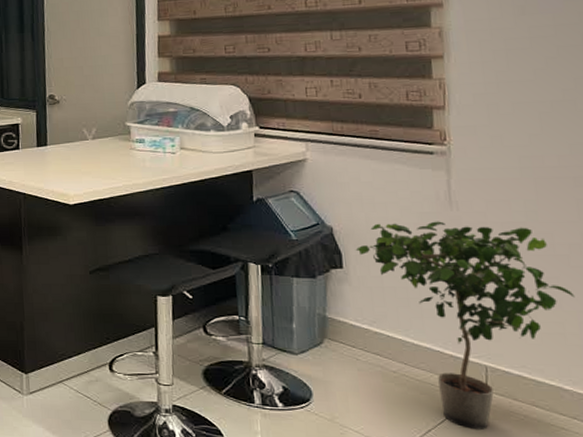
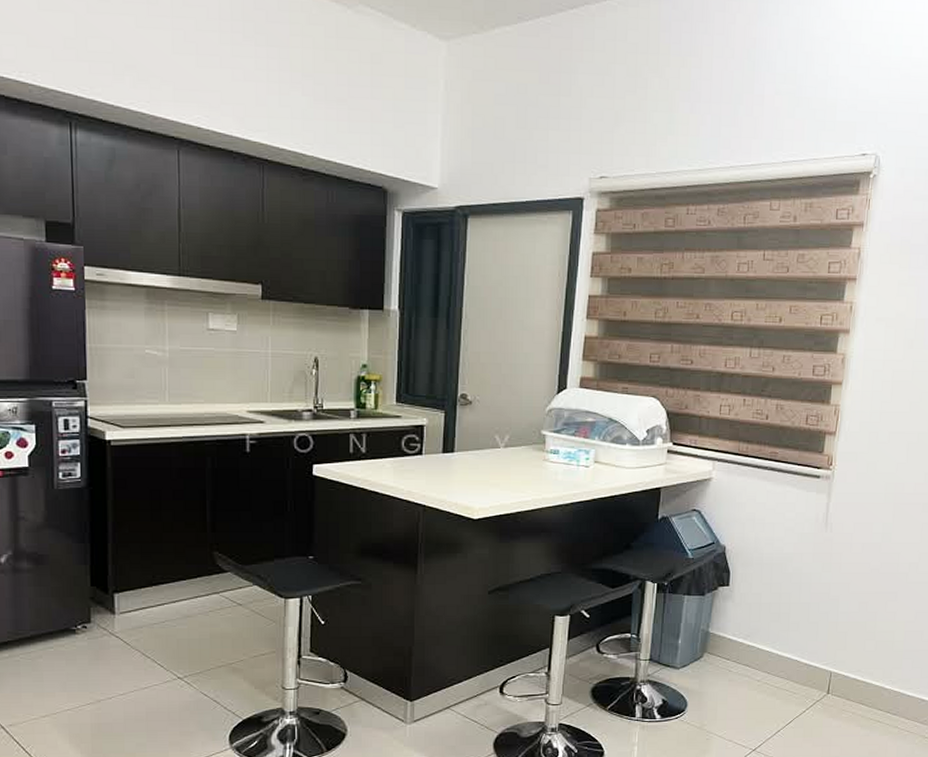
potted plant: present [355,221,575,429] -> none [742,541,906,727]

